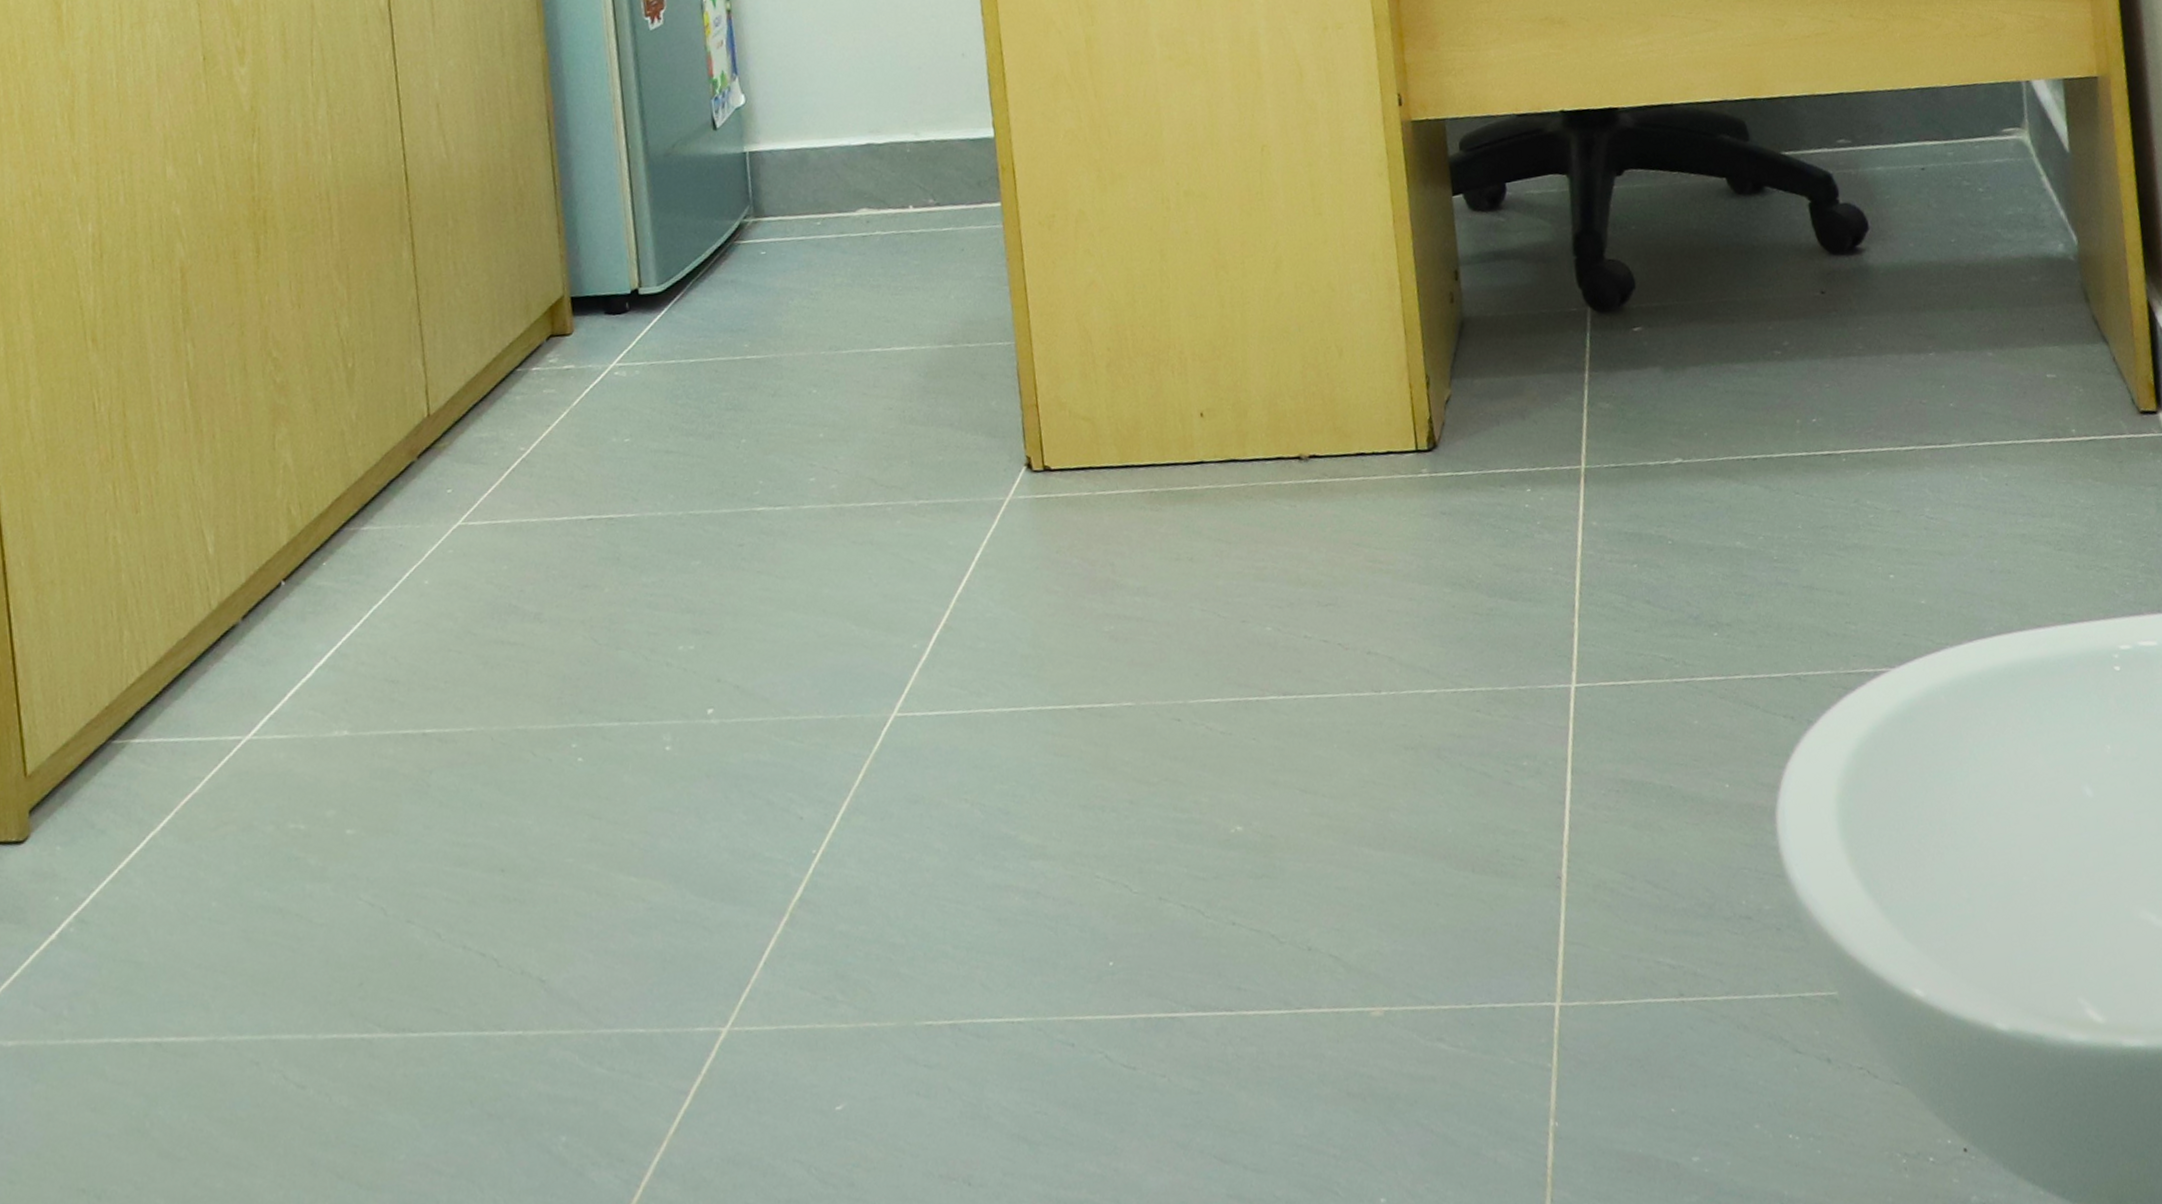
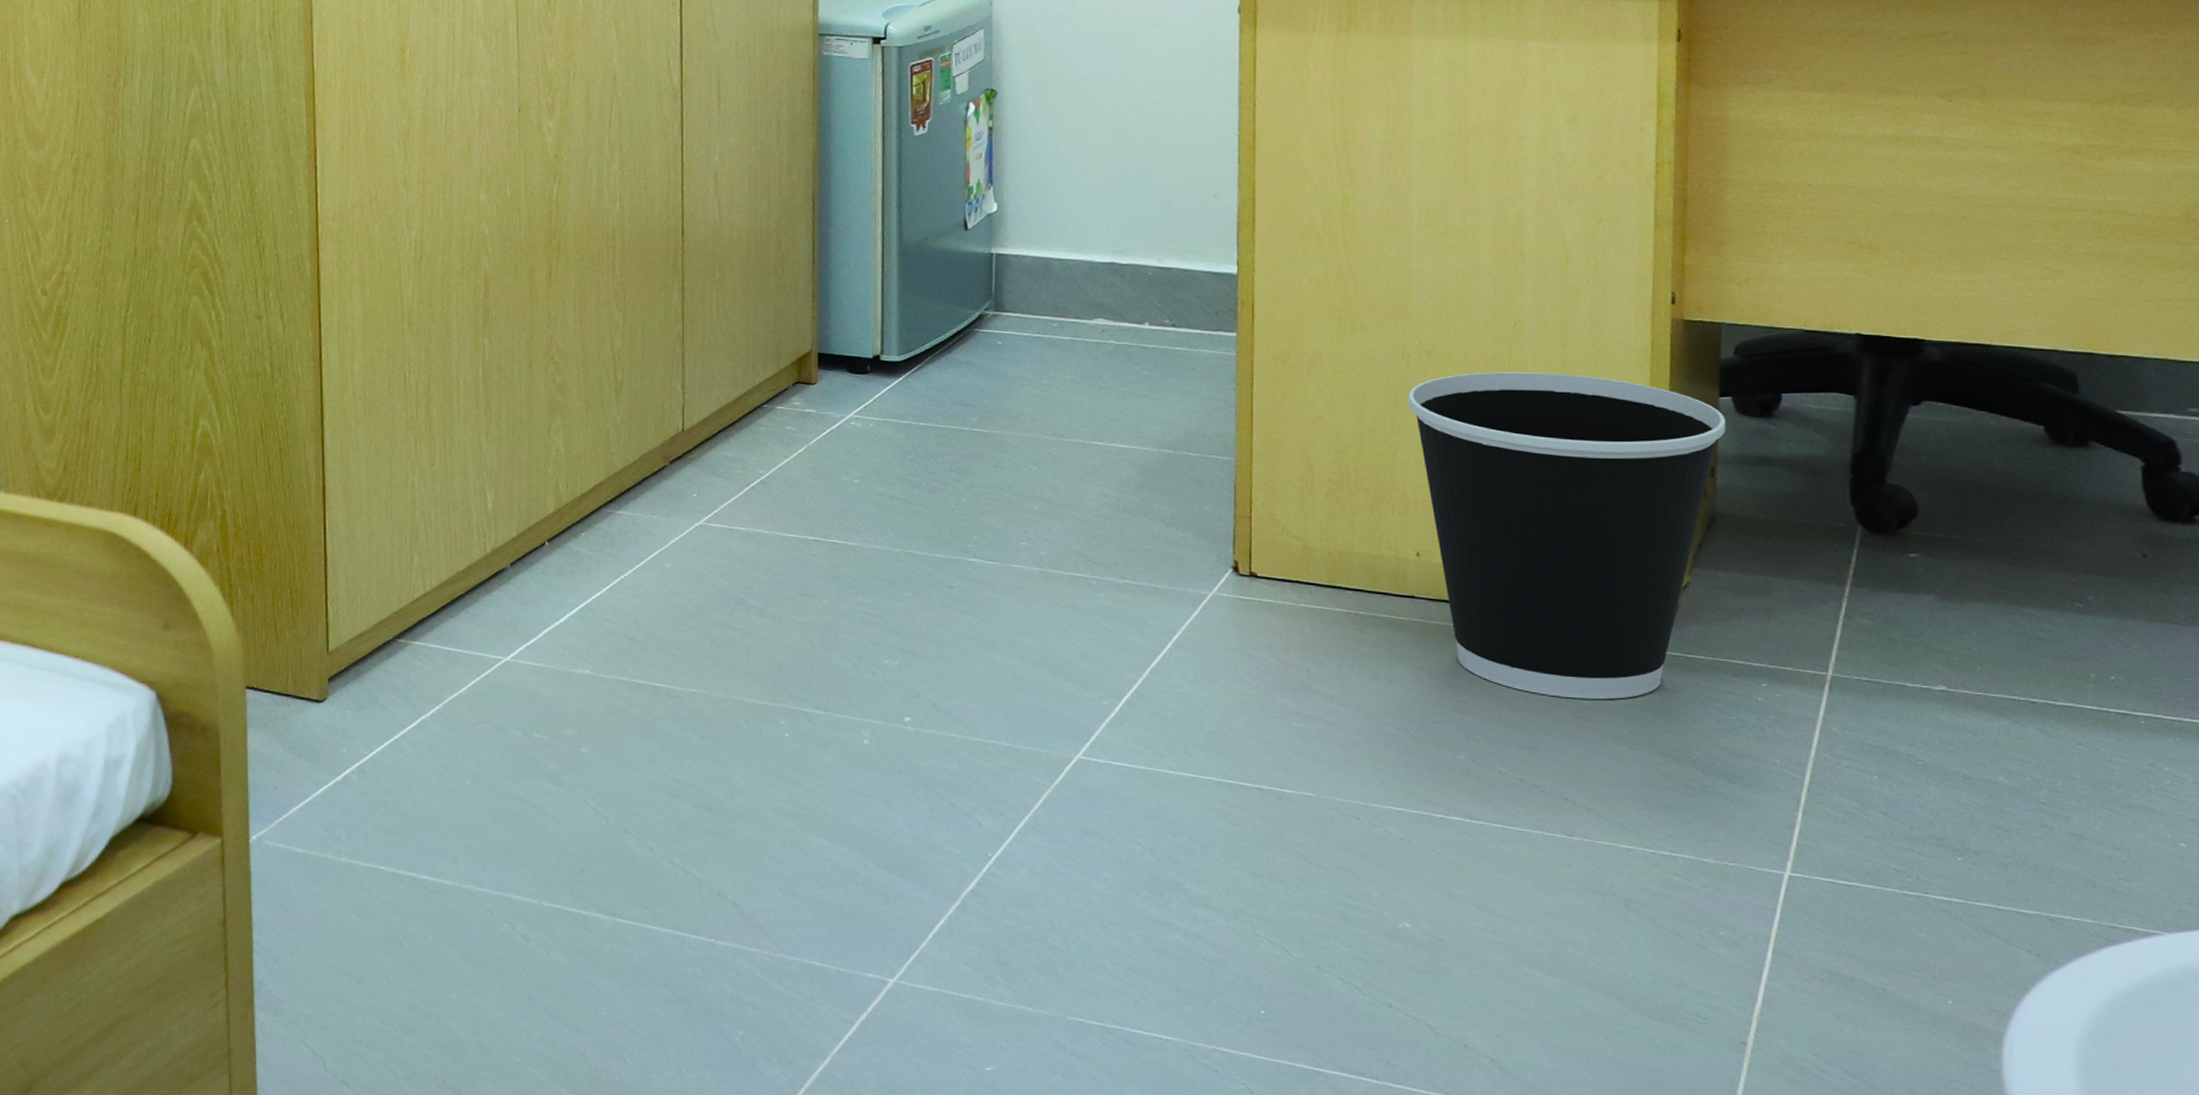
wastebasket: none [1172,193,1462,544] -> present [1408,372,1727,700]

